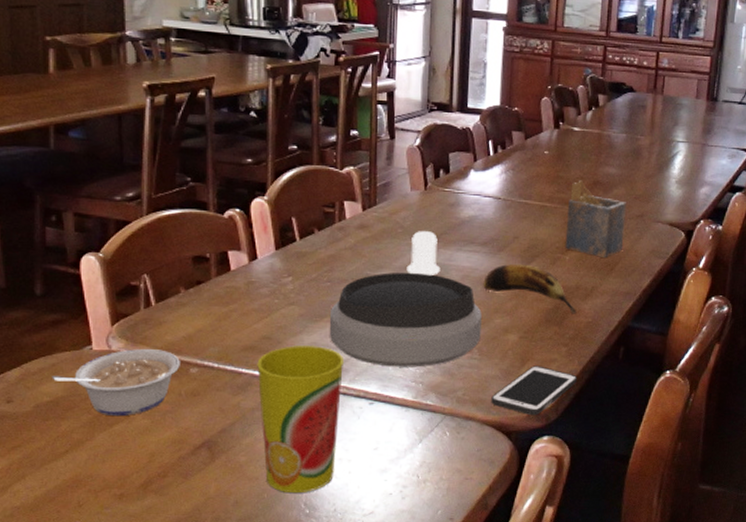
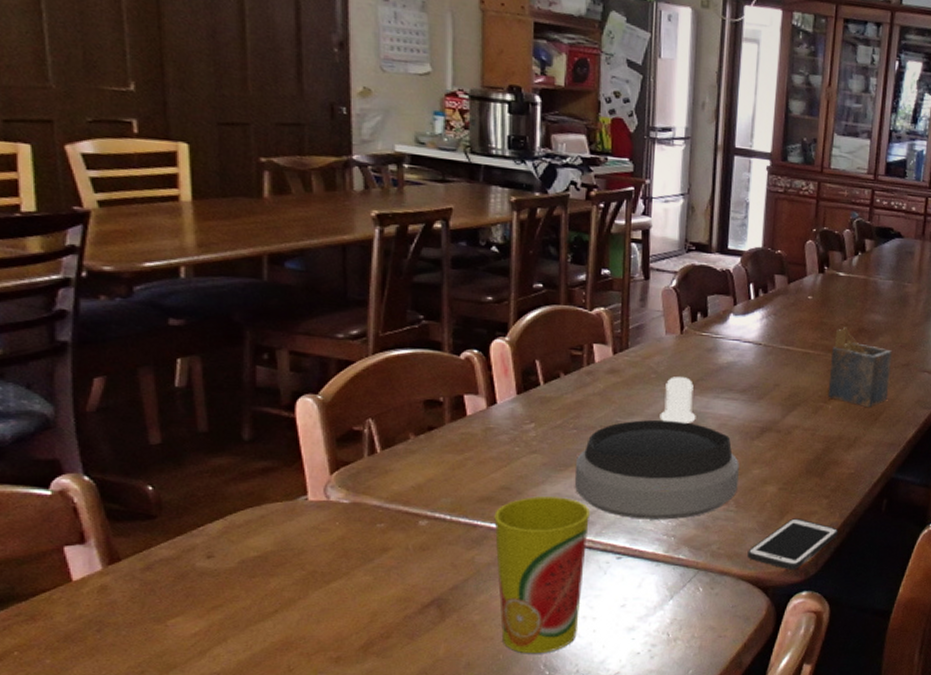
legume: present [52,349,180,417] -> none [260,499,408,573]
banana: present [483,263,577,314] -> none [741,412,839,465]

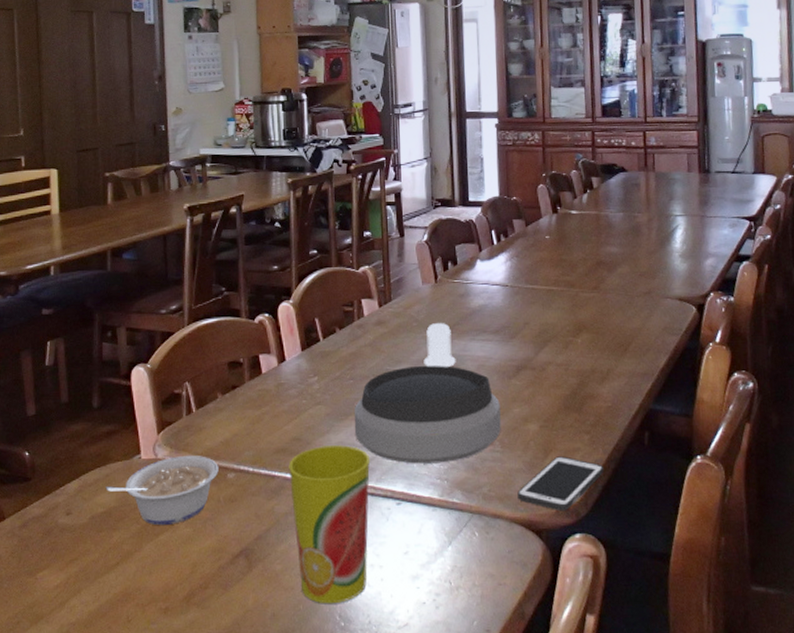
legume: none [260,499,408,573] -> present [105,456,219,526]
napkin holder: present [827,327,892,407] -> none [574,261,634,338]

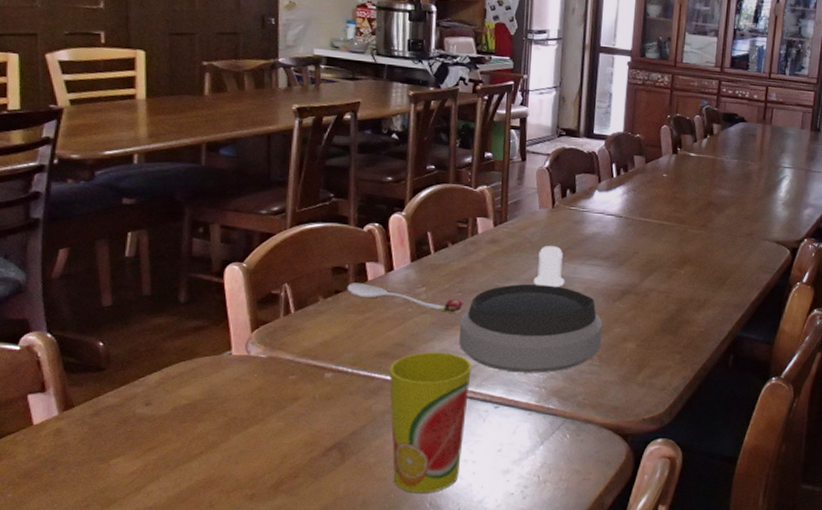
legume: present [105,456,219,526] -> none [191,354,316,419]
spoon: none [243,376,357,403] -> present [347,283,465,314]
cell phone: present [517,456,604,512] -> none [609,372,691,419]

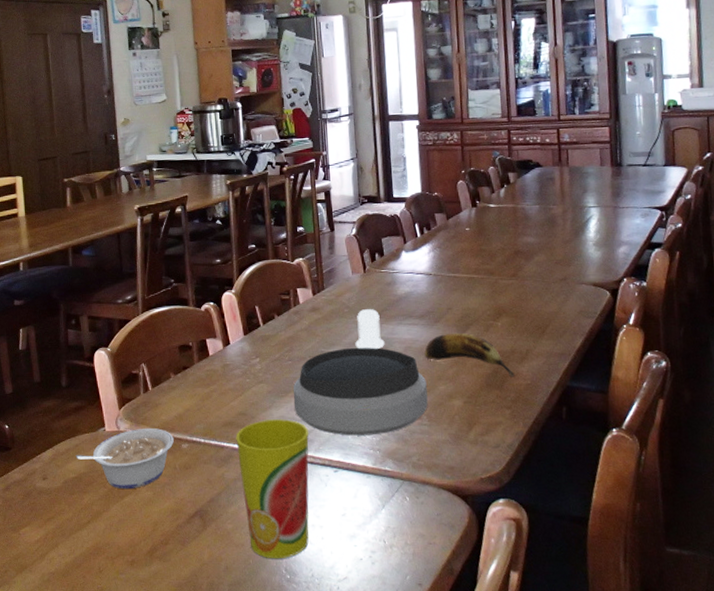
legume: none [191,354,316,419] -> present [75,428,174,490]
spoon: present [347,283,465,314] -> none [193,358,295,382]
banana: none [604,277,690,324] -> present [424,332,515,377]

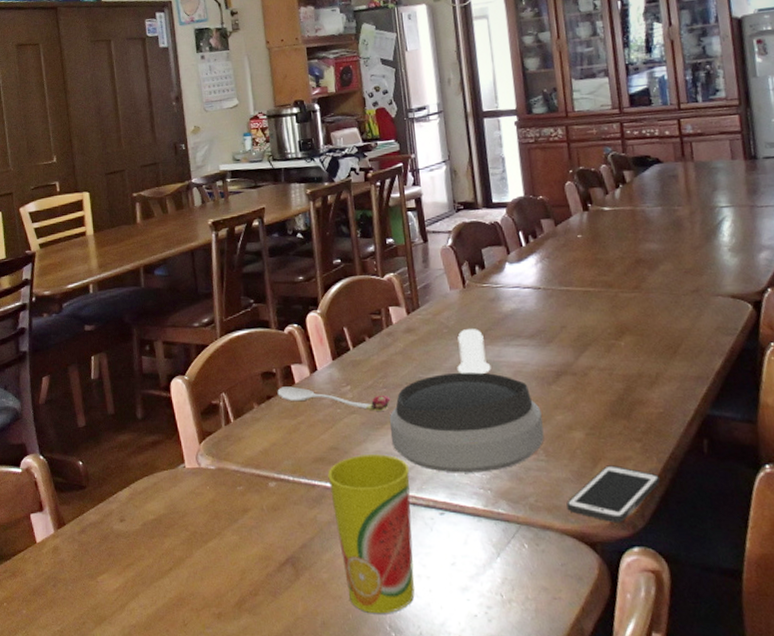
legume: present [75,428,174,490] -> none [154,465,260,533]
spoon: none [193,358,295,382] -> present [277,386,391,412]
banana: present [424,332,515,377] -> none [537,354,644,405]
cell phone: none [444,429,525,479] -> present [566,465,661,523]

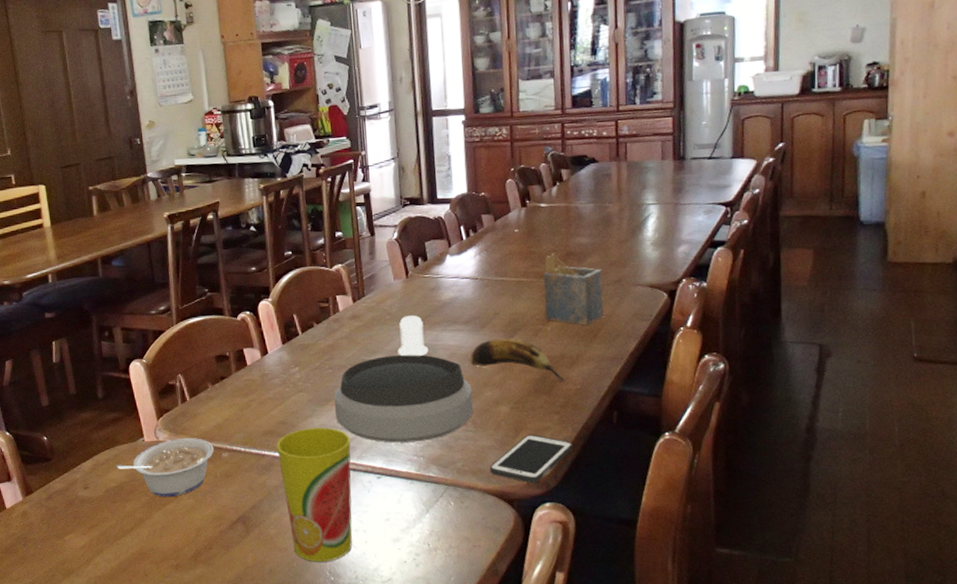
legume: none [154,465,260,533] -> present [116,438,214,498]
spoon: present [277,386,391,412] -> none [230,368,336,390]
banana: none [537,354,644,405] -> present [470,338,564,383]
napkin holder: none [612,260,683,340] -> present [544,253,604,325]

